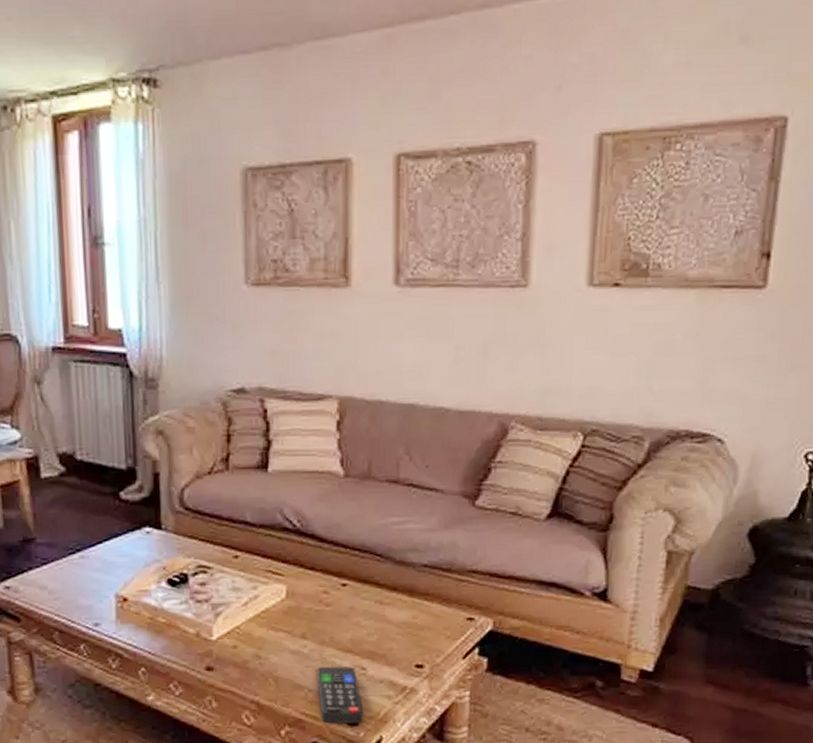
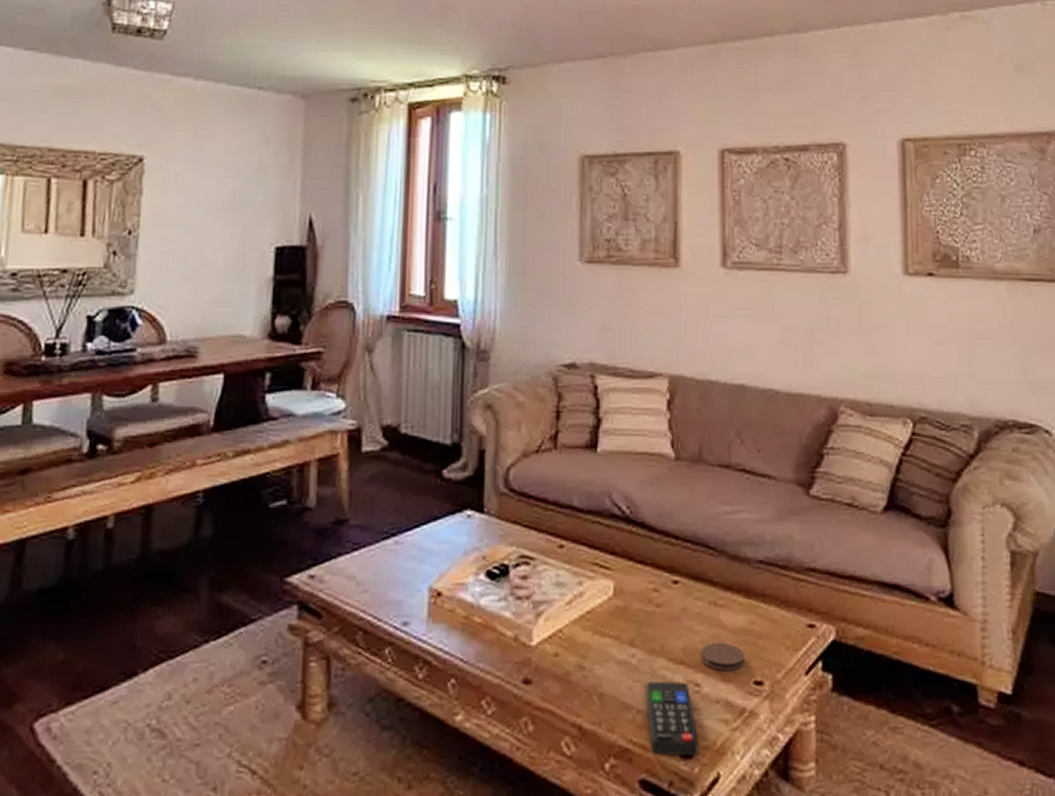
coaster: none [368,634,408,657] -> present [701,642,746,670]

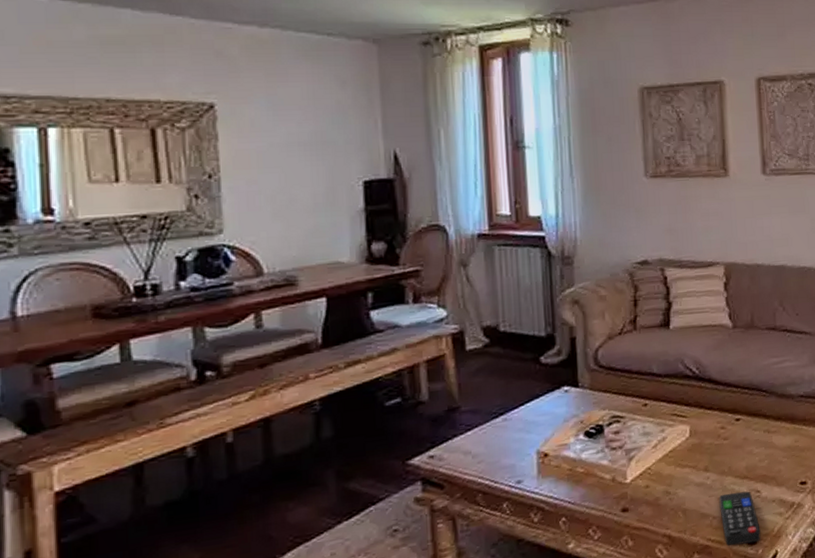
coaster: present [701,642,746,670] -> none [760,458,793,479]

